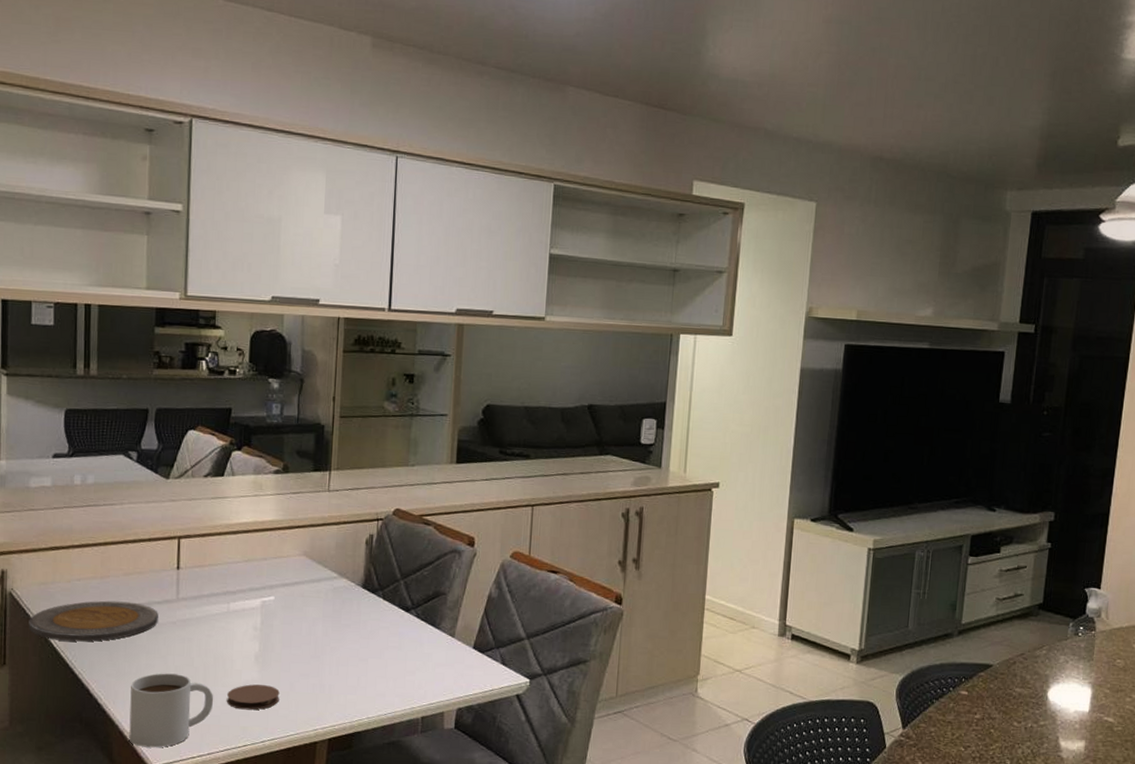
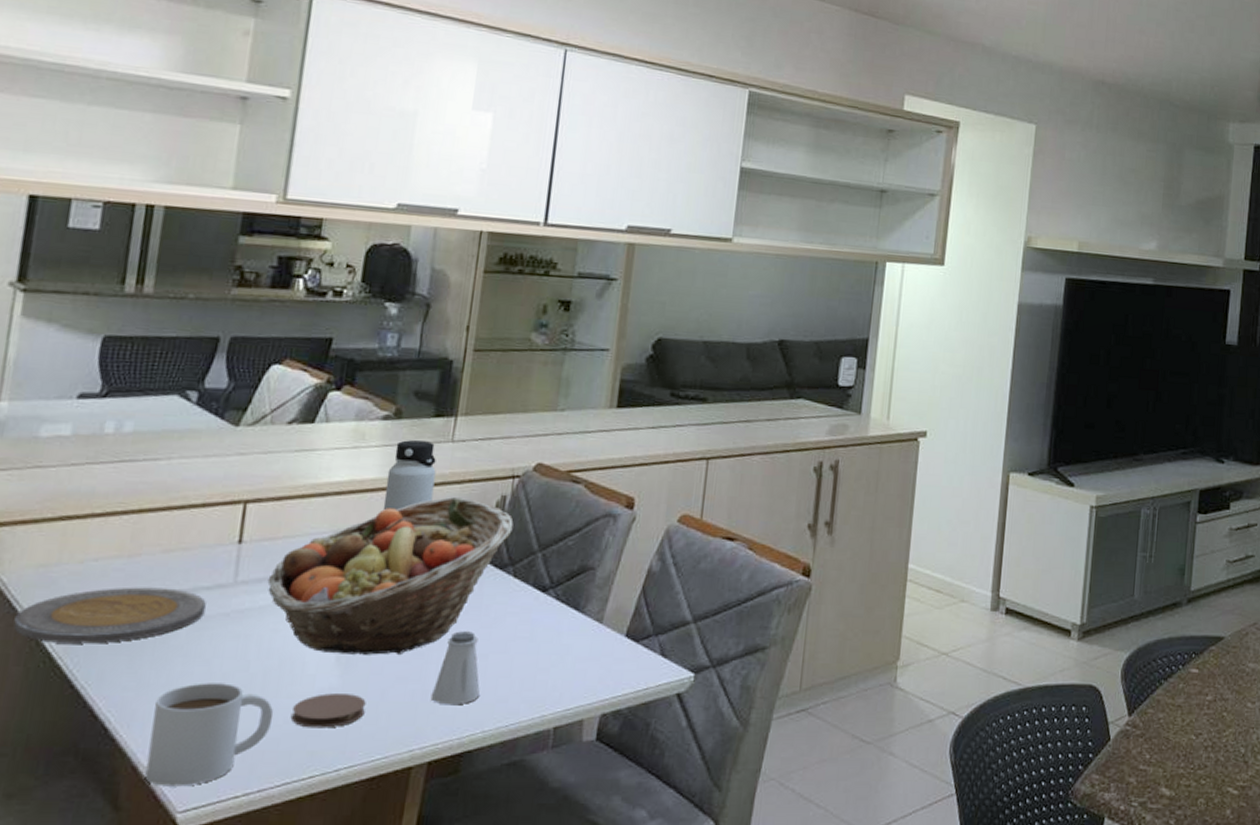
fruit basket: none [200,535,380,657] -> present [267,497,514,655]
water bottle: none [280,490,318,546] -> present [382,440,436,511]
saltshaker: none [327,640,364,697] -> present [431,631,481,706]

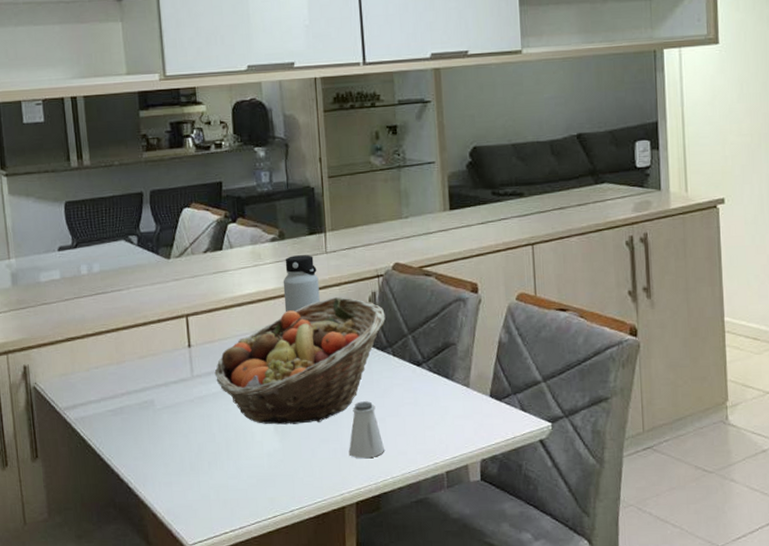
plate: present [13,587,206,644] -> none [54,384,177,429]
mug: present [145,683,274,787] -> none [158,451,240,527]
coaster: present [290,693,366,728] -> none [251,454,303,481]

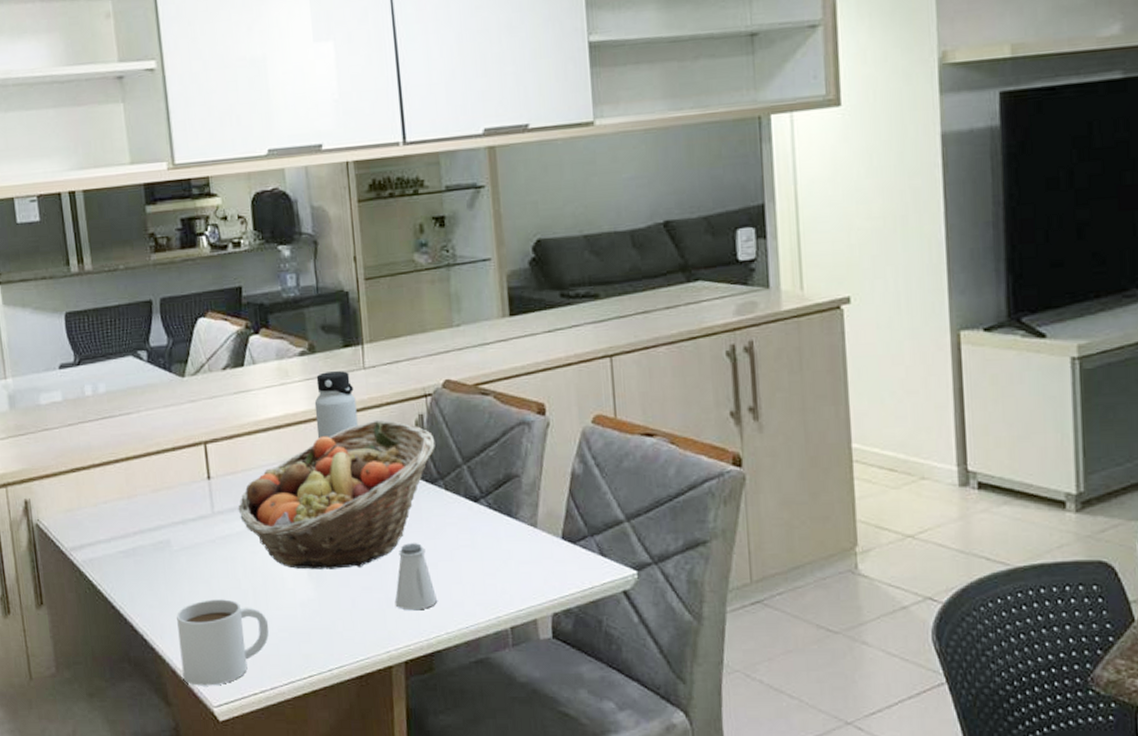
mug: none [158,451,240,527] -> present [176,599,269,686]

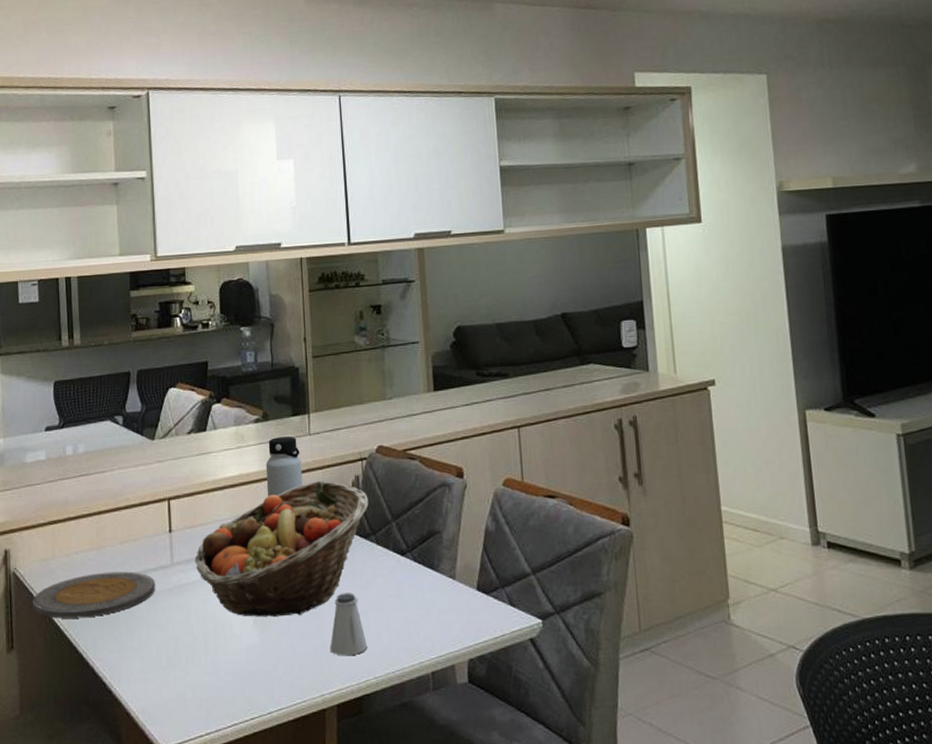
plate: none [60,522,196,573] -> present [33,571,155,619]
mug: present [176,599,269,686] -> none [134,644,217,728]

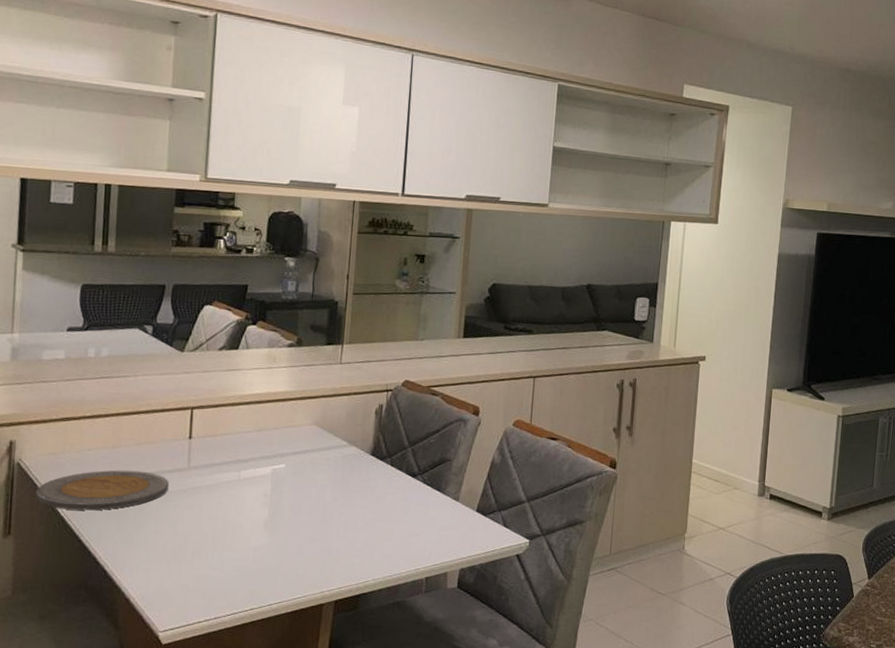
fruit basket: present [194,481,369,617] -> none [212,406,389,522]
water bottle: present [265,437,303,497] -> none [292,362,330,416]
saltshaker: present [330,593,368,656] -> none [334,505,371,560]

